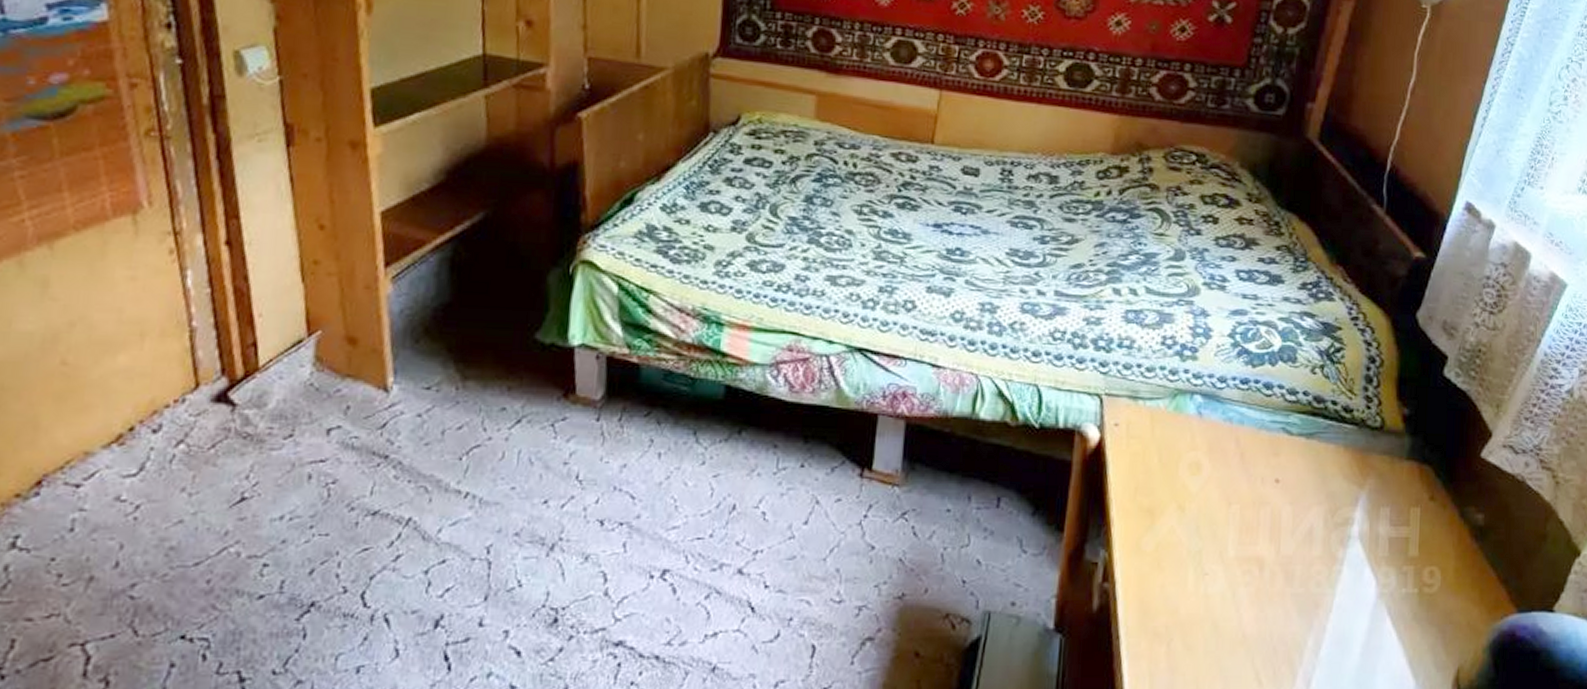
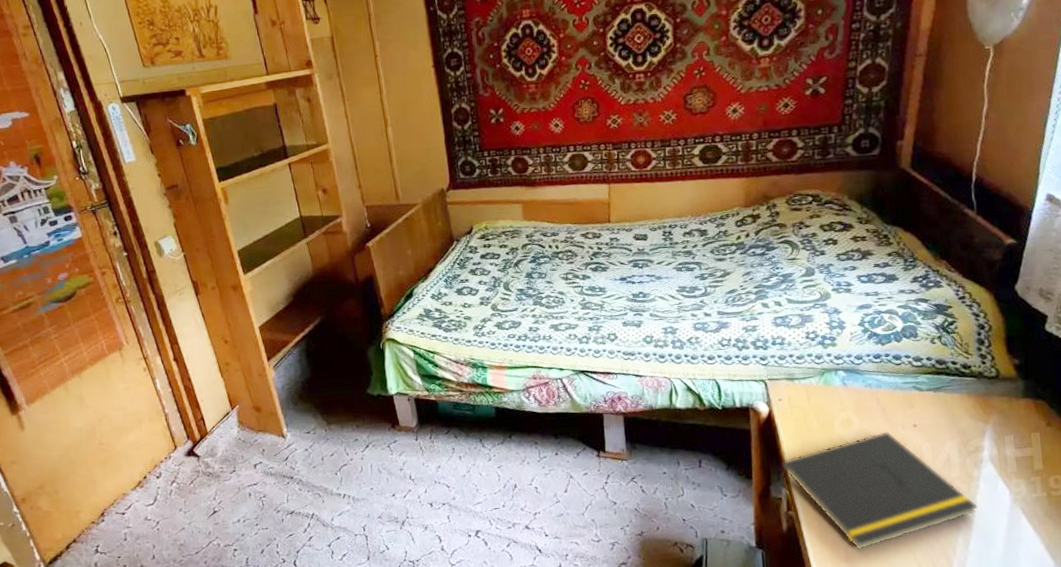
notepad: none [1098,483,1338,646] -> present [779,430,979,550]

